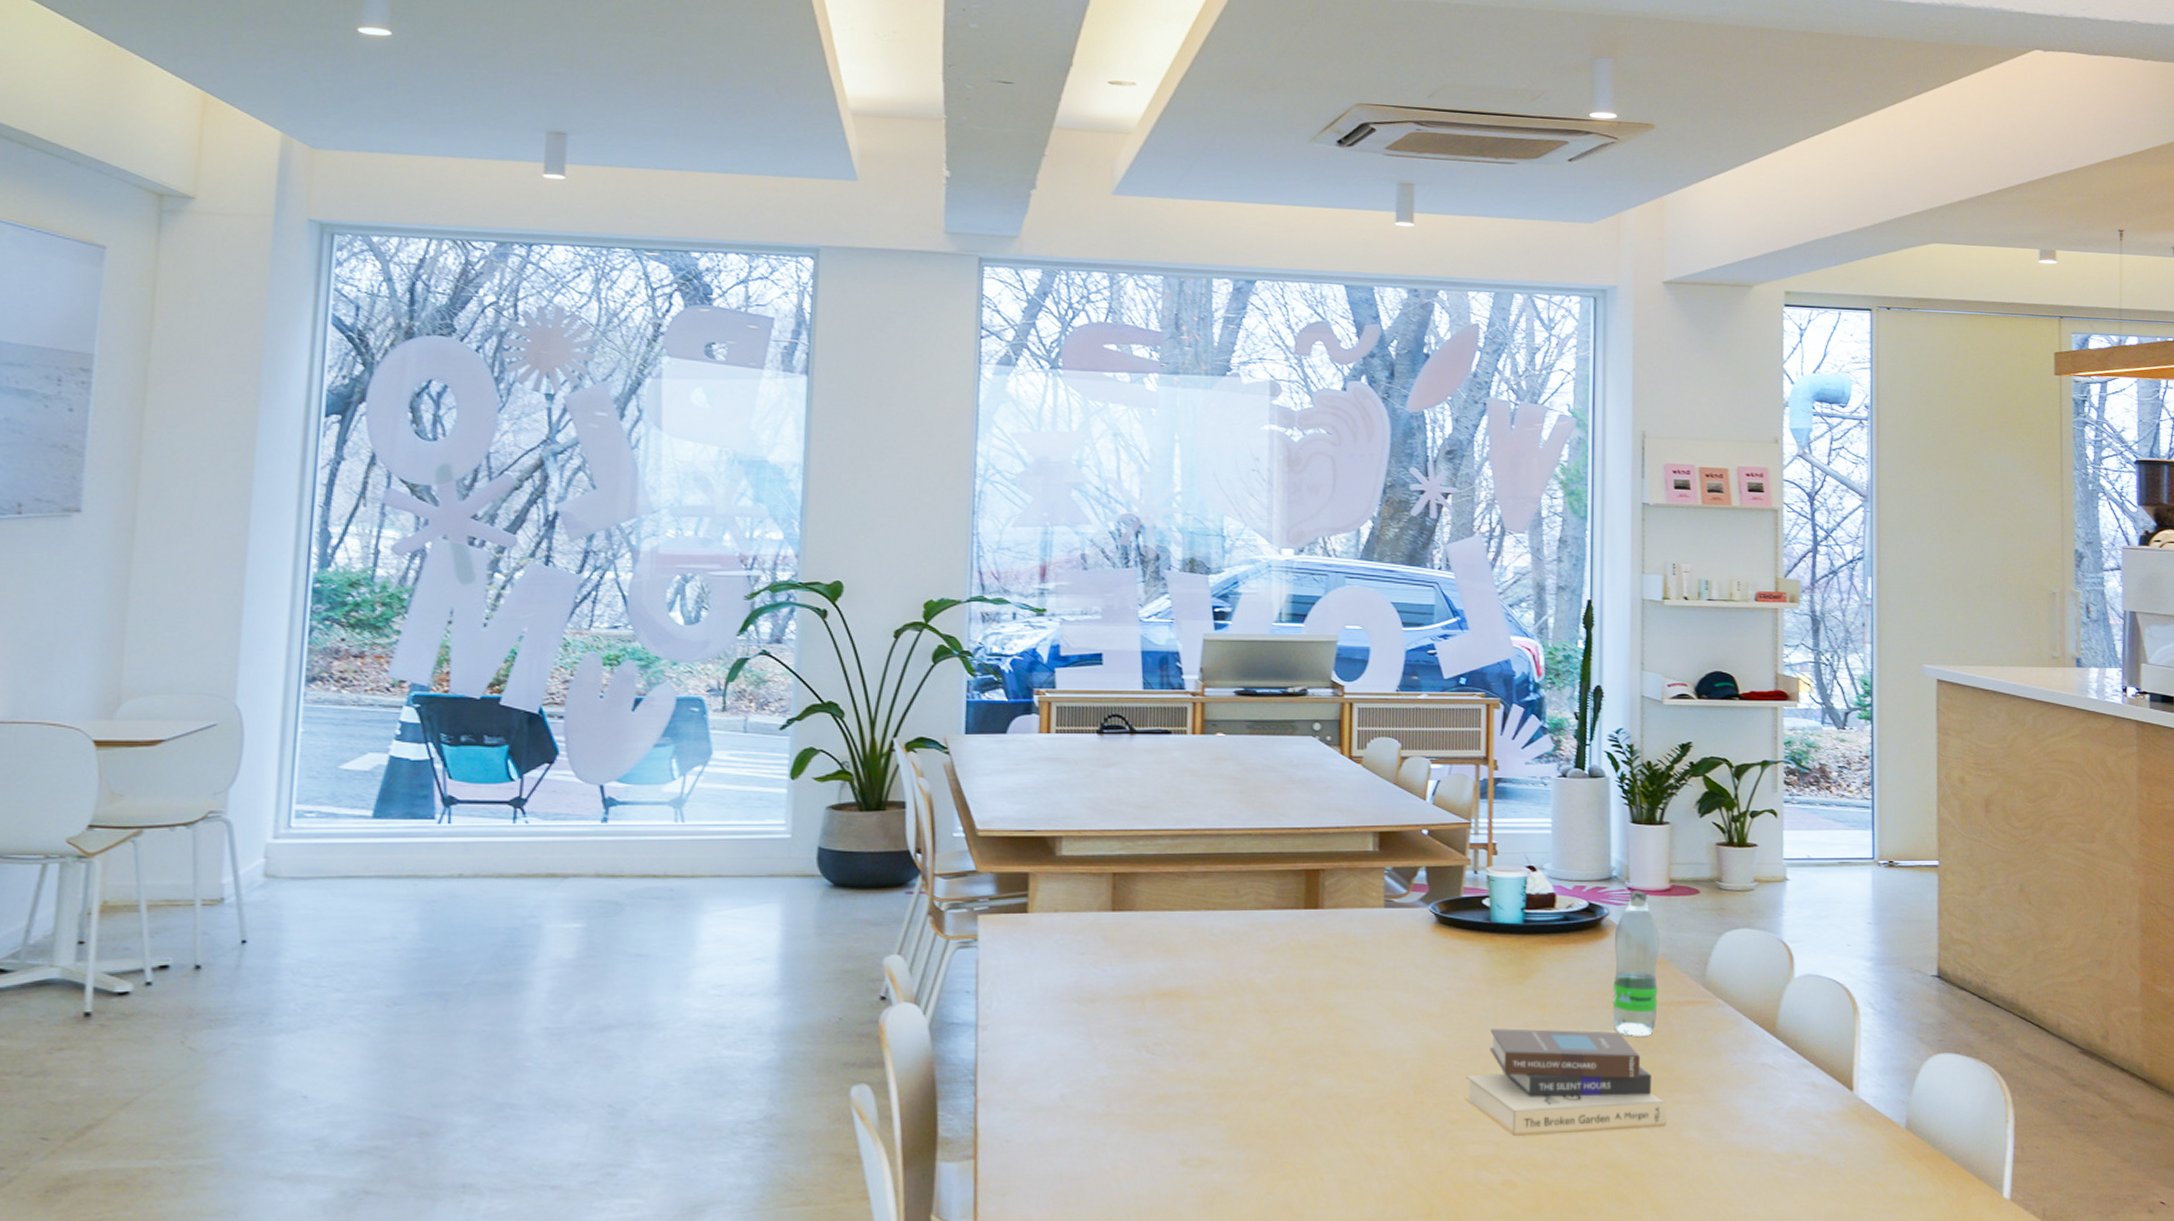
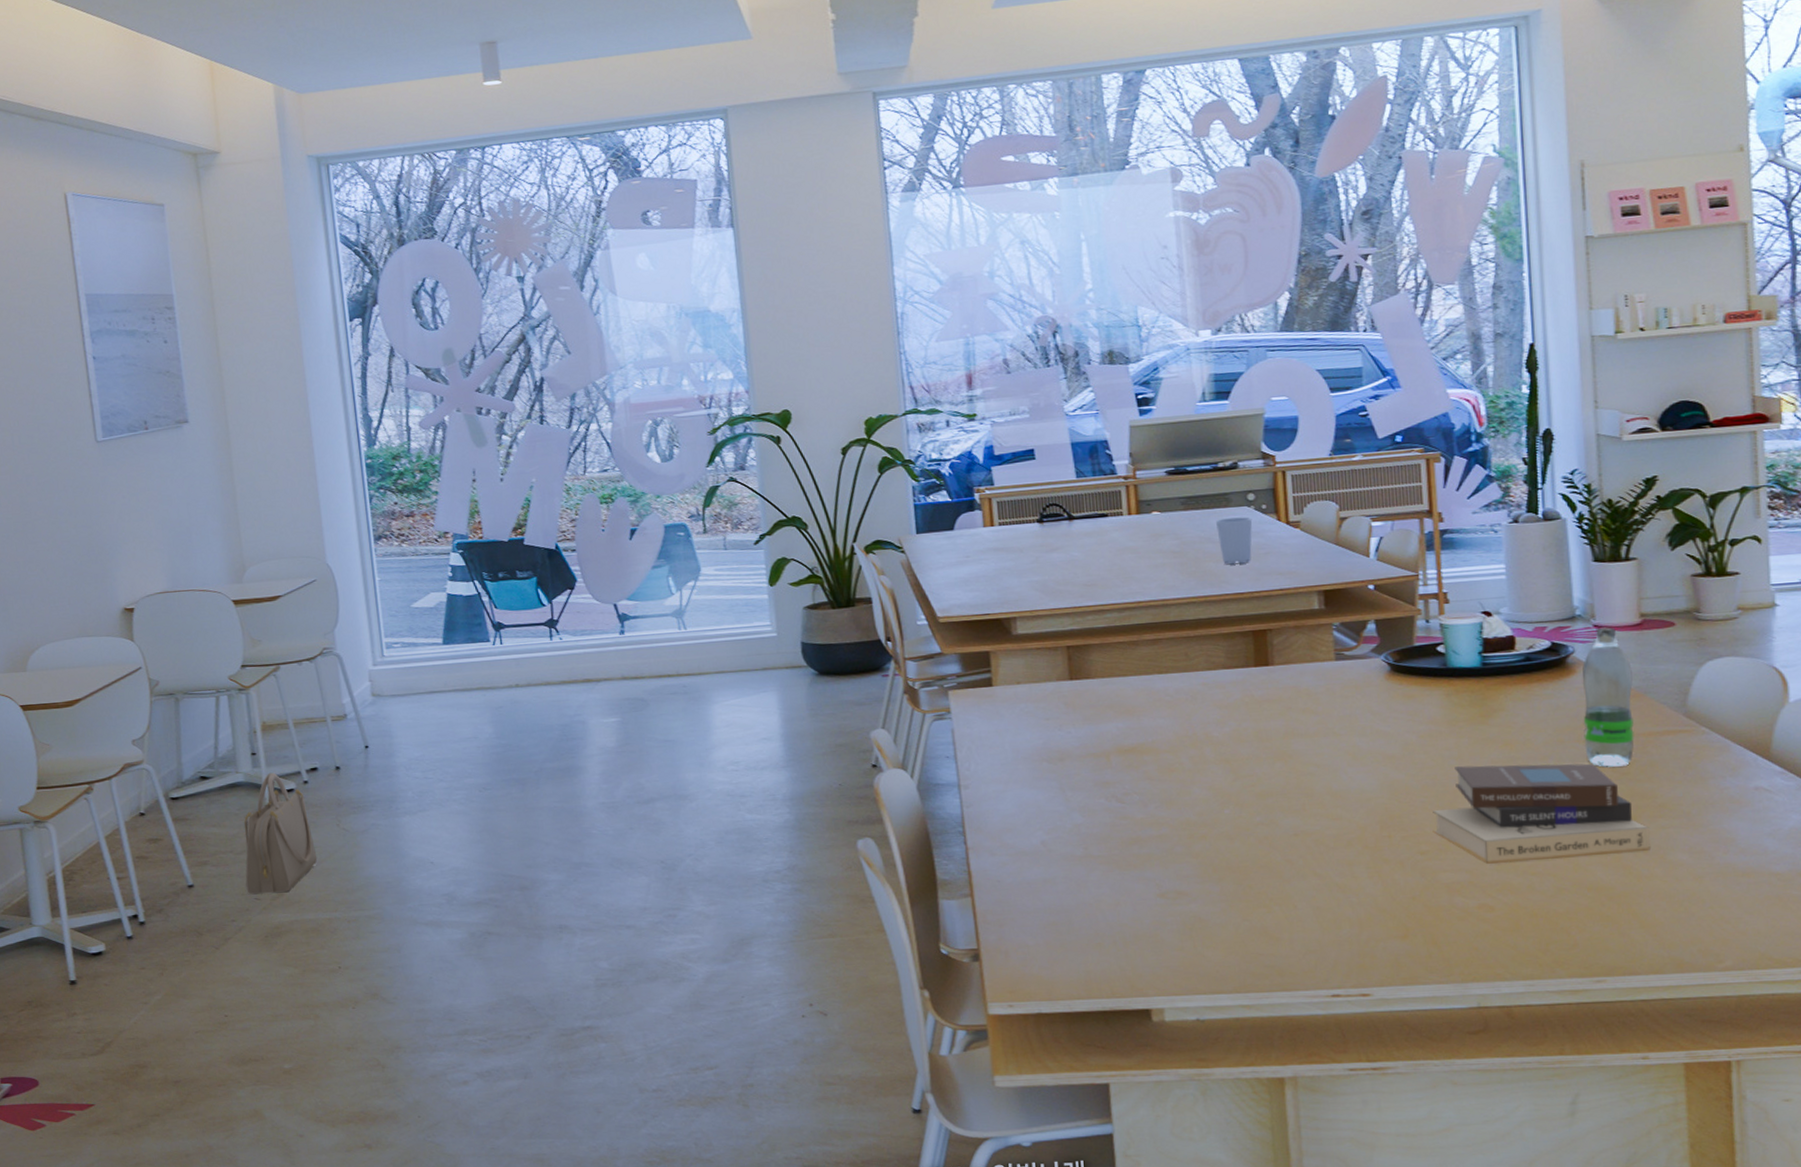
handbag: none [31,968,145,1133] -> present [243,772,317,895]
cup: none [1280,747,1316,797] -> present [1216,517,1253,565]

